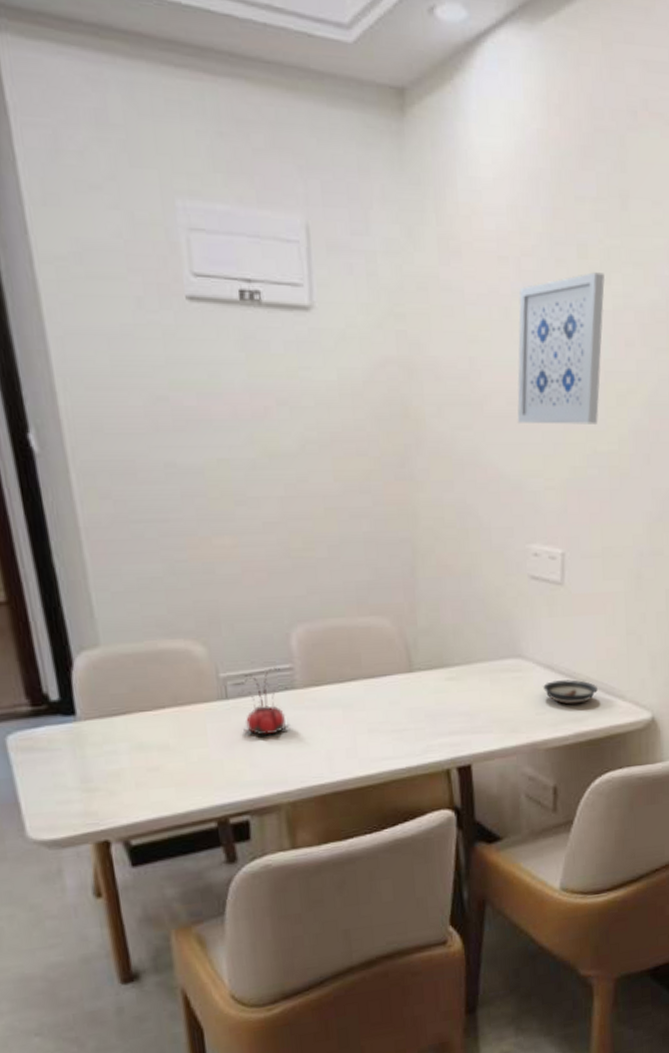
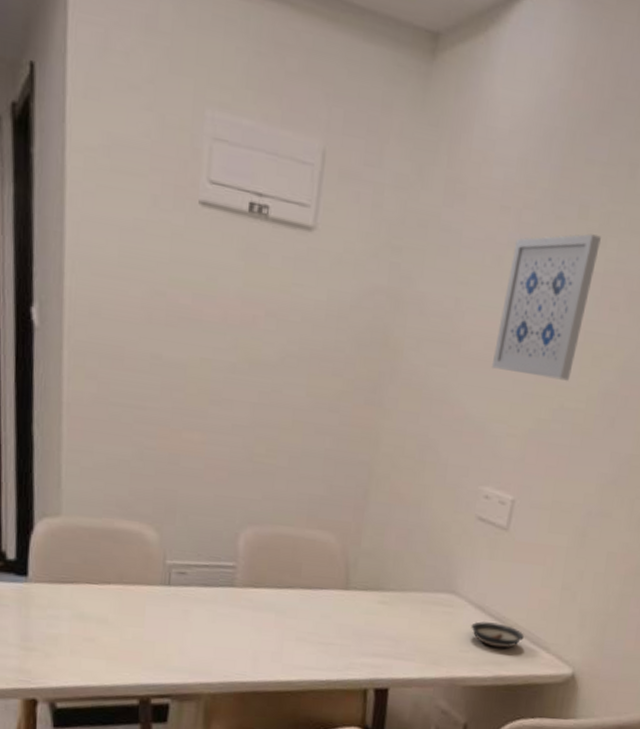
flower: present [238,667,290,736] -> none [179,563,228,627]

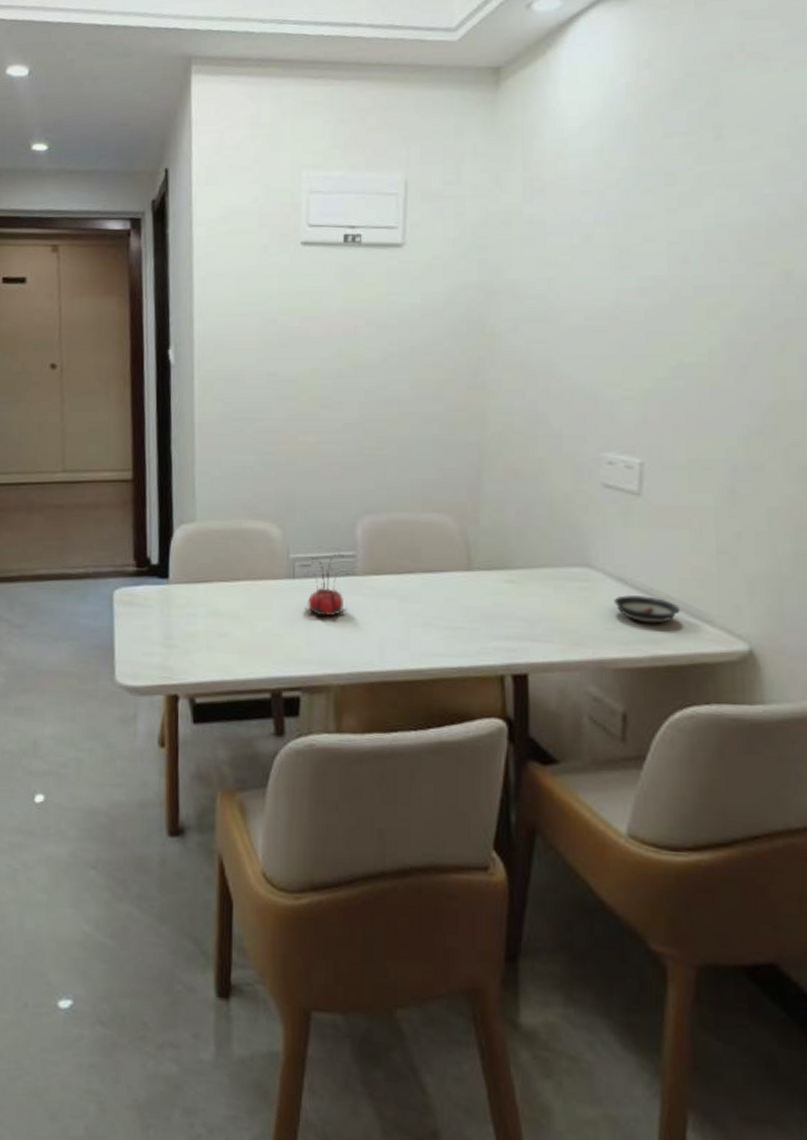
flower: none [179,563,228,627] -> present [304,553,349,617]
wall art: present [491,234,601,381] -> none [595,197,695,338]

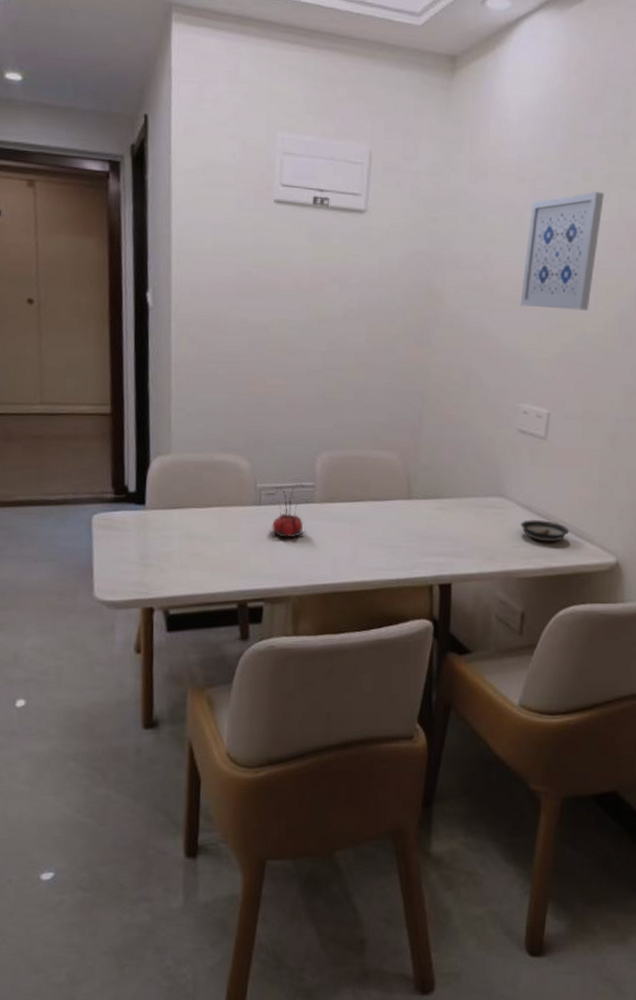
wall art: none [595,197,695,338] -> present [520,192,604,311]

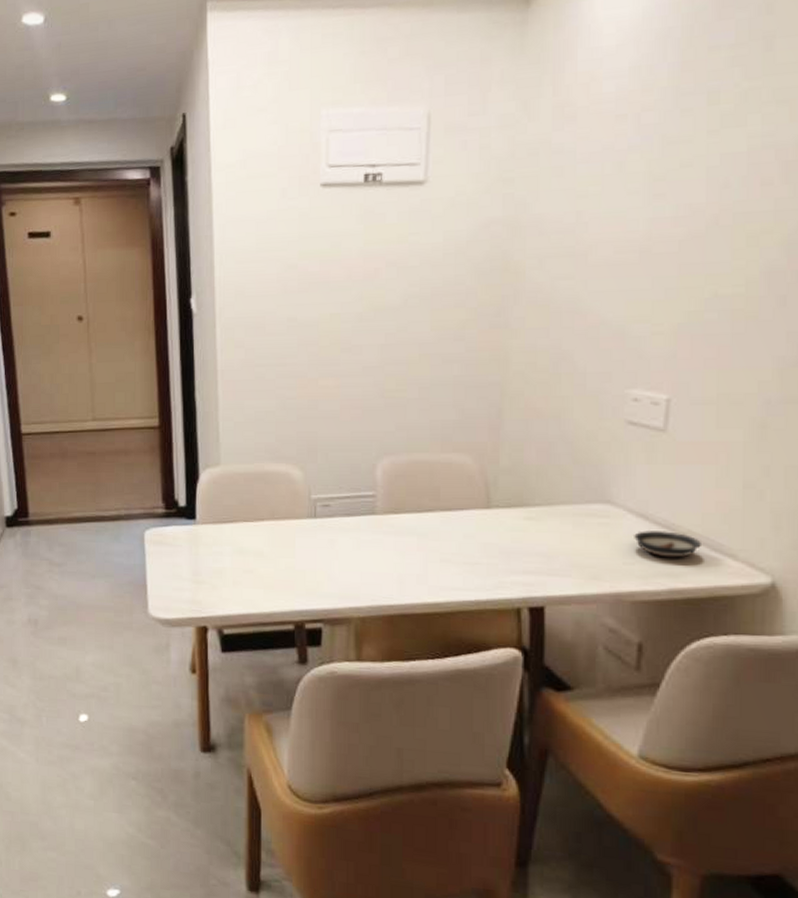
flower: present [269,484,309,538] -> none [325,493,369,554]
wall art: present [520,192,604,311] -> none [624,115,739,270]

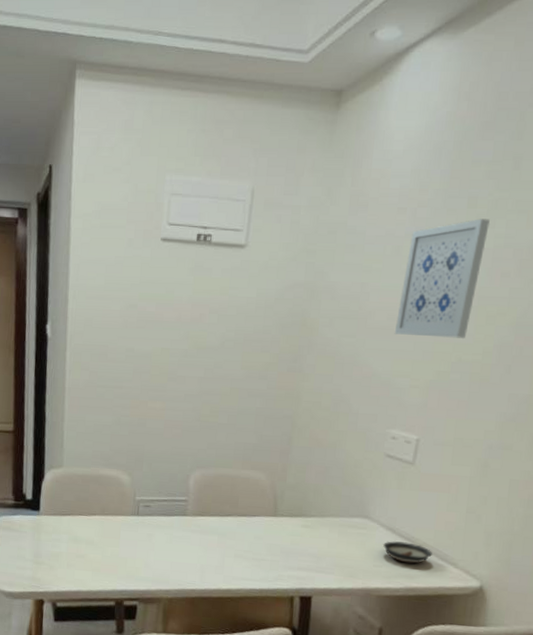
wall art: none [624,115,739,270] -> present [394,219,490,338]

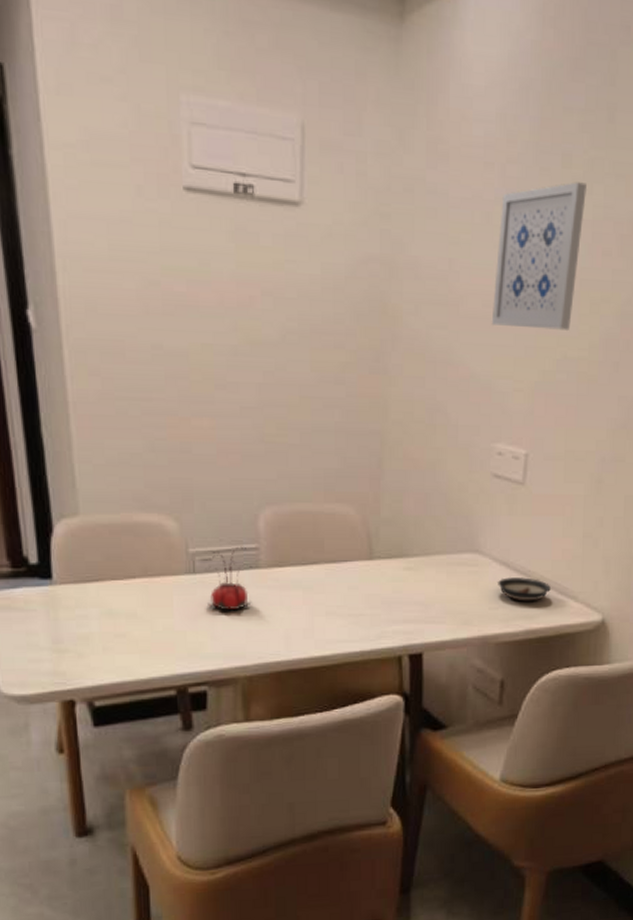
flower: none [145,498,181,547] -> present [205,546,253,611]

